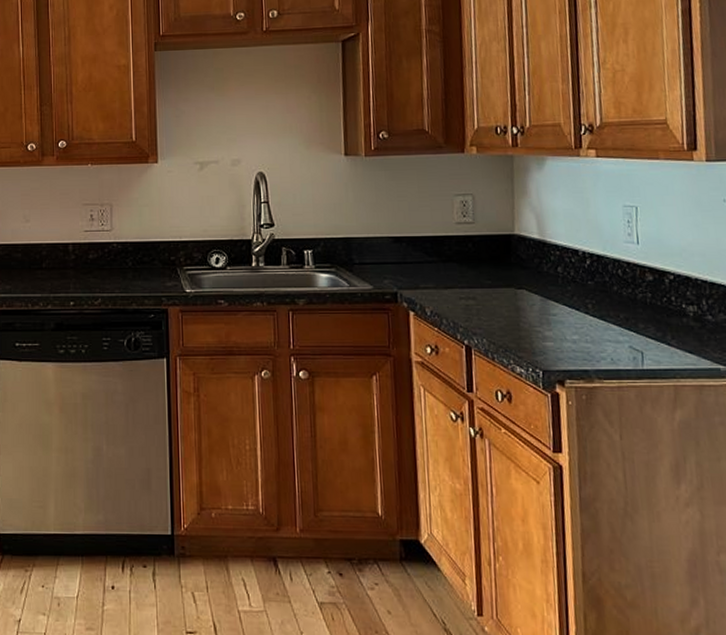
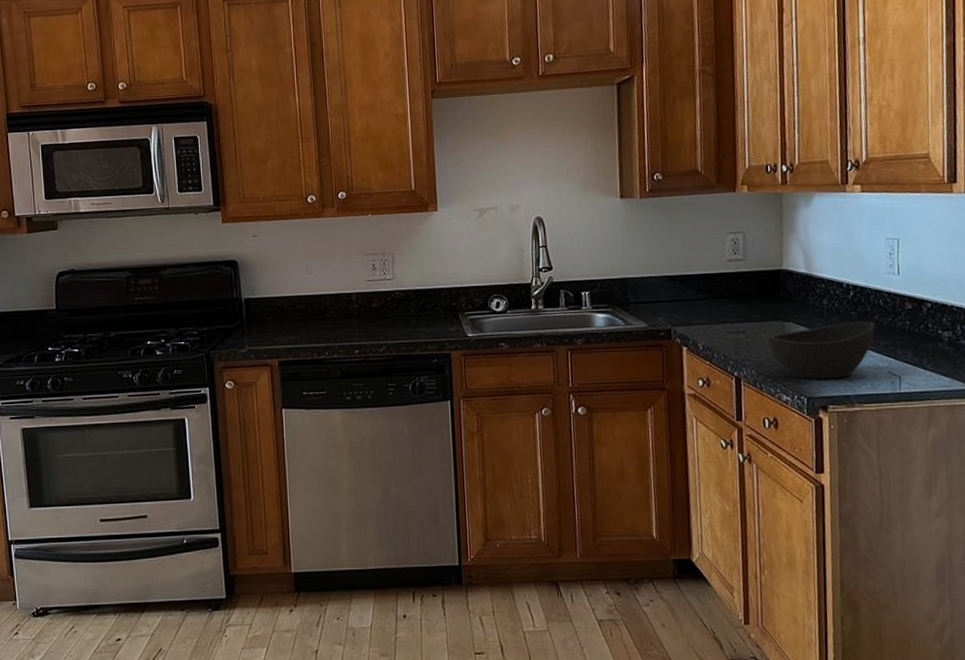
bowl: none [499,291,615,351] -> present [767,321,876,379]

